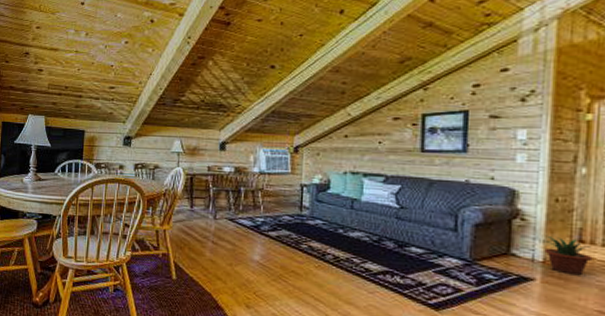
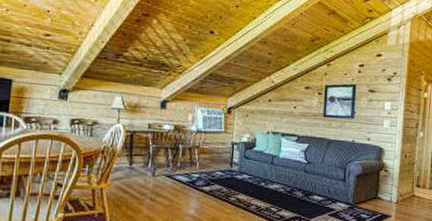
potted plant: present [543,235,593,276] -> none [397,182,424,212]

